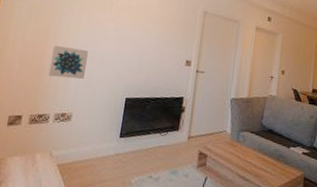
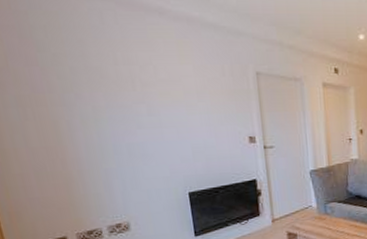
wall art: present [48,46,88,79] -> none [73,144,129,185]

